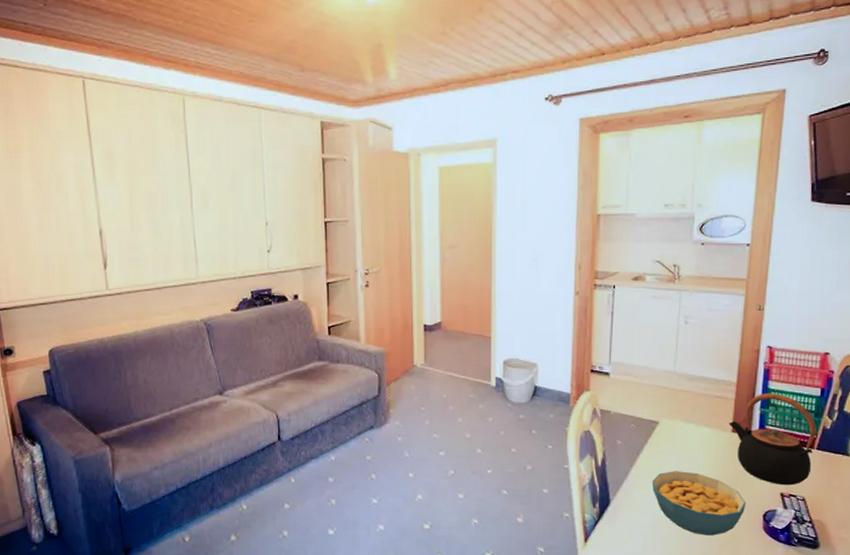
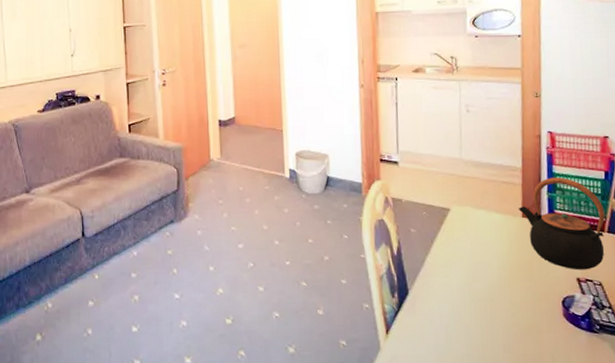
cereal bowl: present [651,471,746,536] -> none [448,258,544,324]

